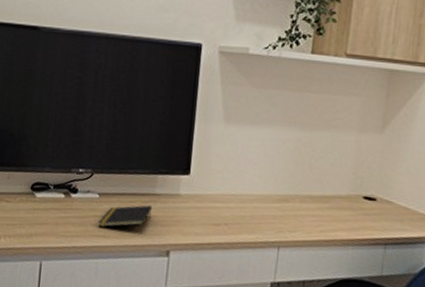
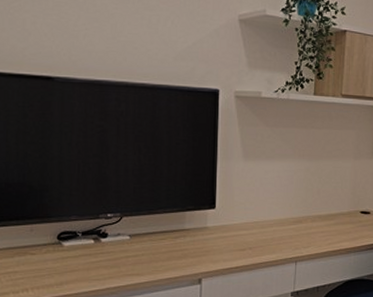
notepad: present [98,205,153,228] -> none [131,240,183,266]

